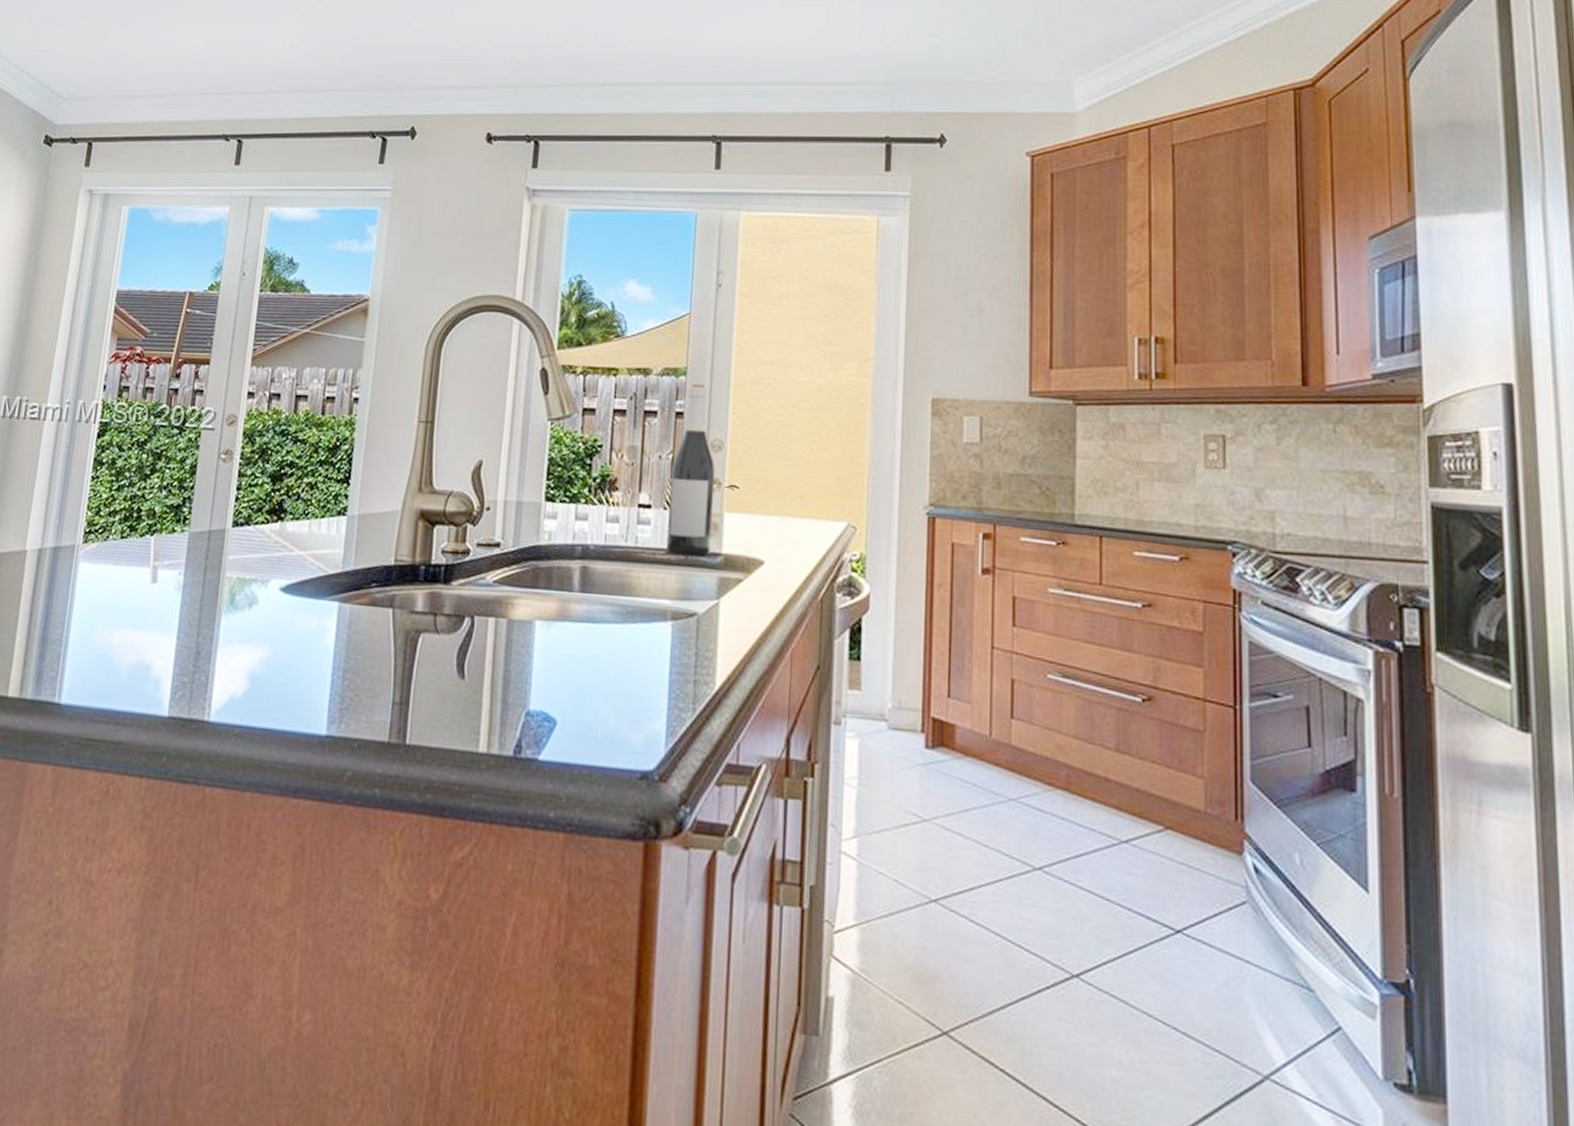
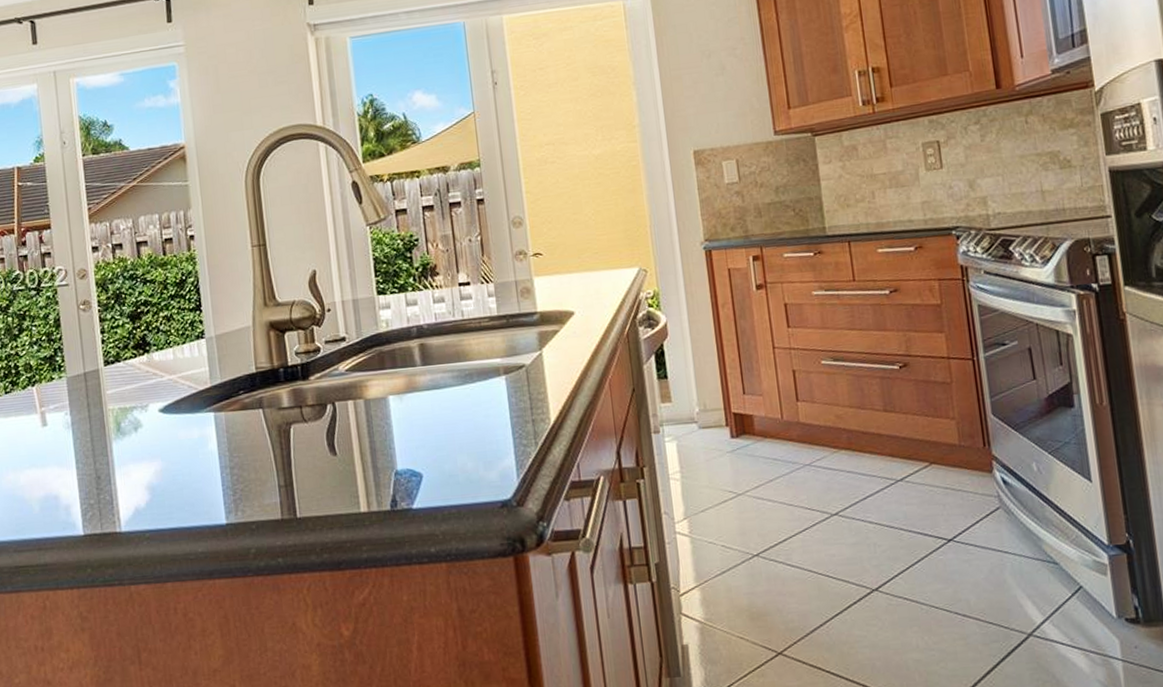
wine bottle: present [667,384,716,556] -> none [481,172,527,320]

